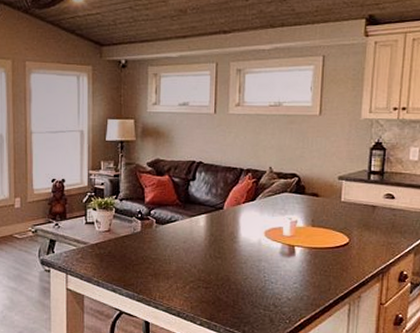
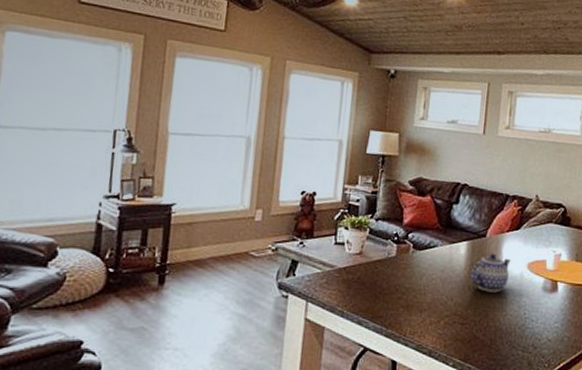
teapot: none [211,223,248,259] -> present [470,253,511,293]

